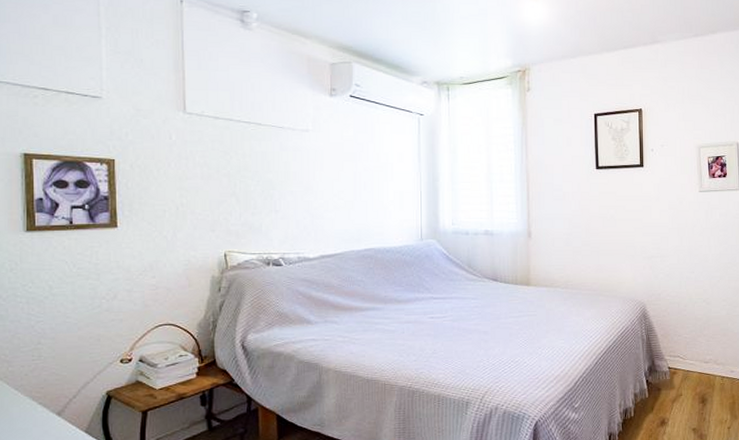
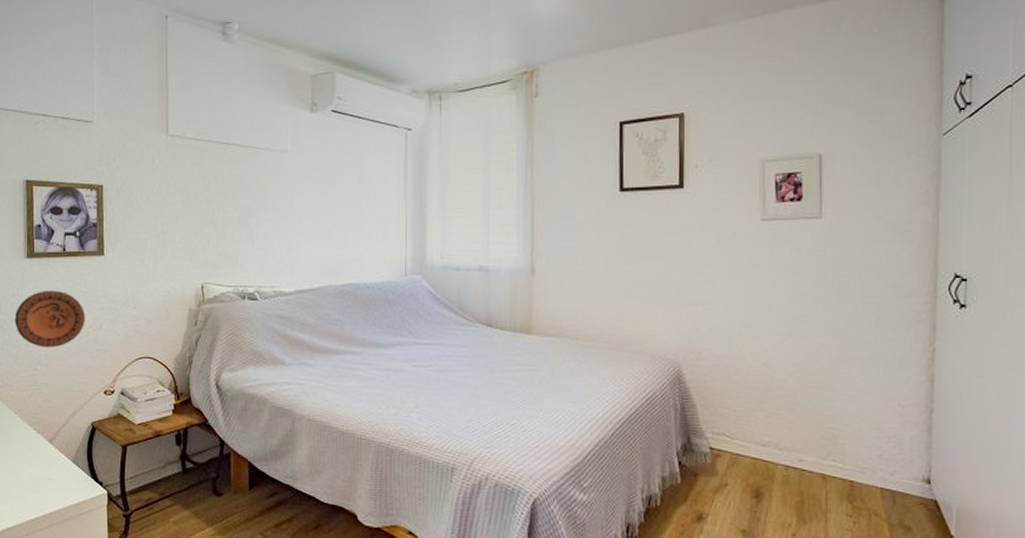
decorative plate: none [13,263,97,321] -> present [14,290,85,348]

